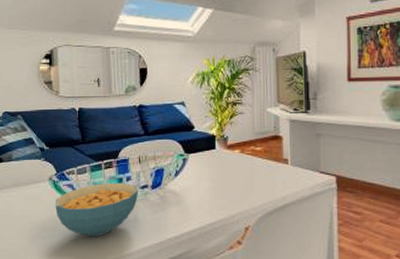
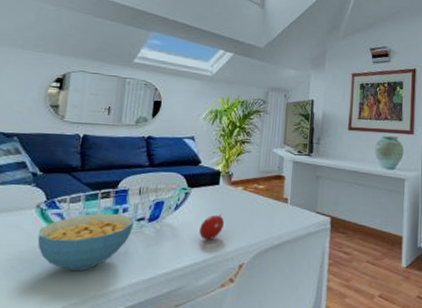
fruit: none [202,179,225,205] -> present [199,215,224,240]

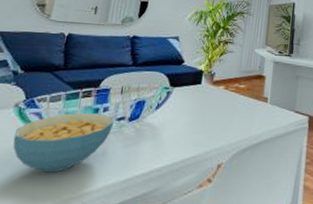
fruit: present [199,215,224,240] -> none [179,114,205,140]

